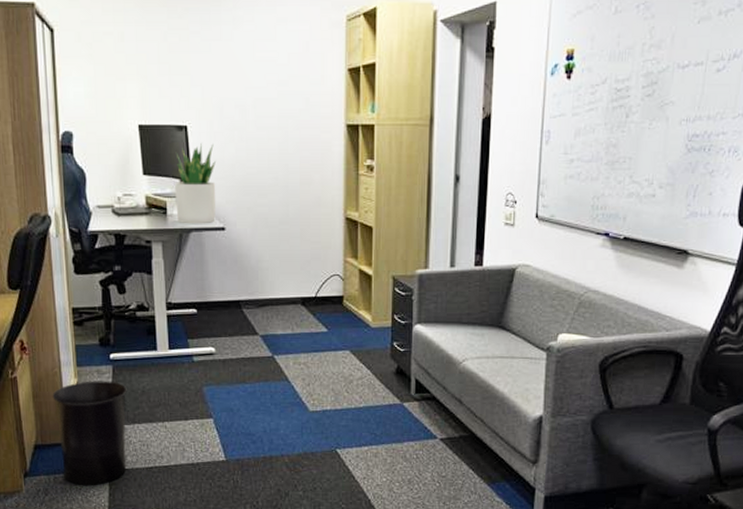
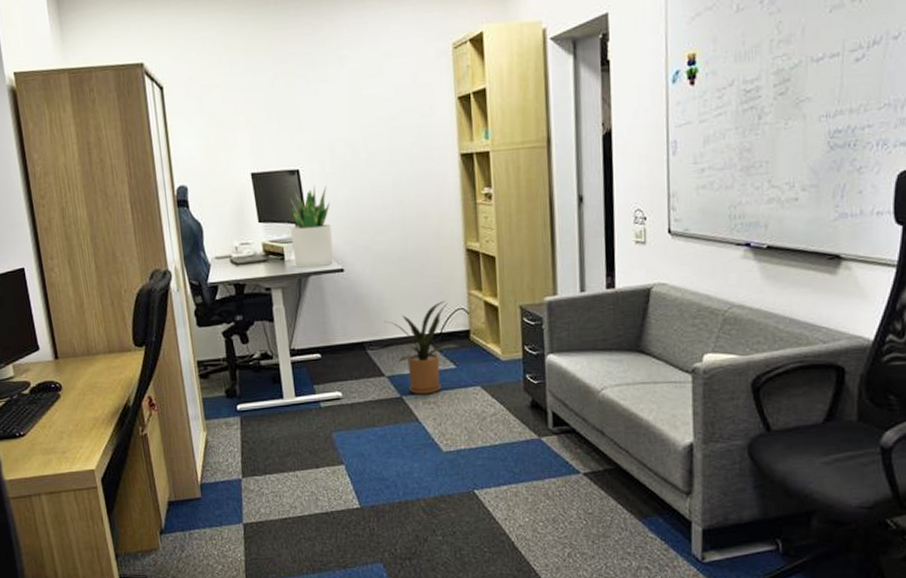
waste bin: present [52,381,127,485] -> none [182,432,261,540]
house plant: none [261,265,332,355] -> present [384,300,459,395]

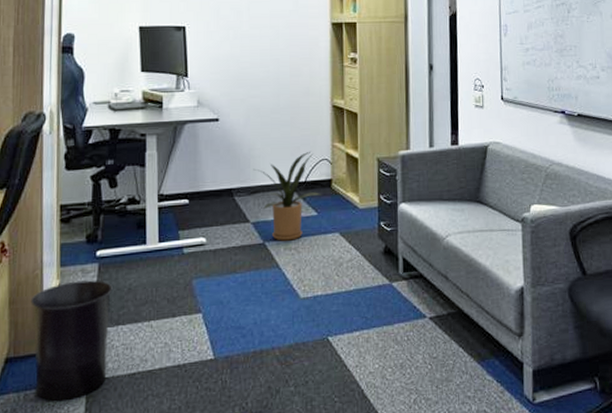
waste bin: none [182,432,261,540] -> present [30,280,113,401]
planter: present [289,185,333,269] -> none [172,42,211,117]

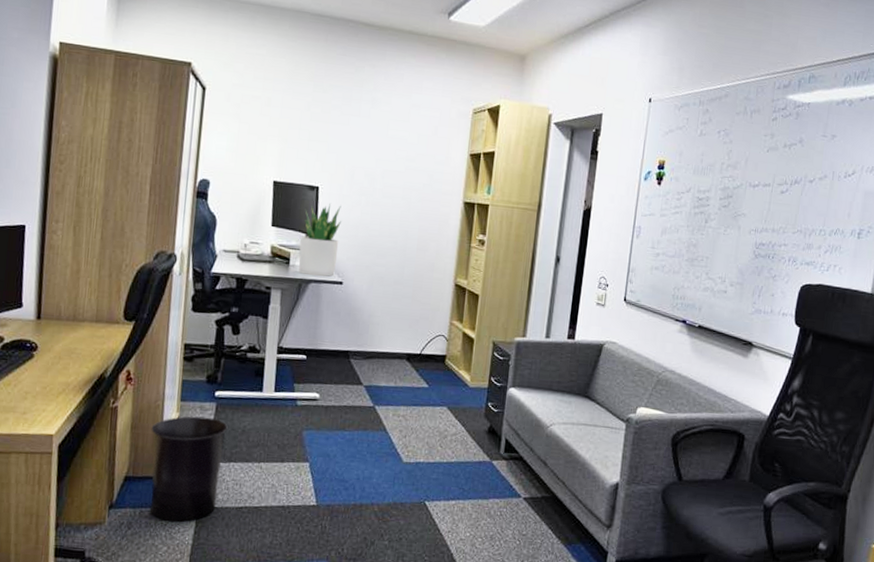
planter: none [172,42,211,117] -> present [298,204,342,277]
house plant: present [253,151,321,241] -> none [371,325,434,408]

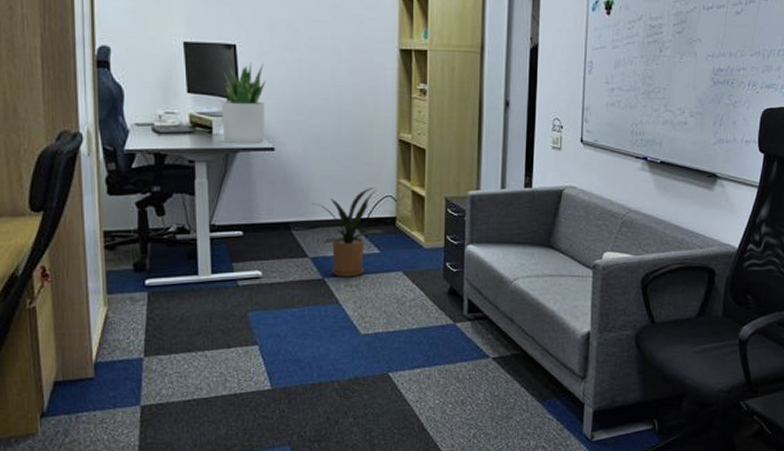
waste bin: present [150,416,228,522] -> none [77,308,164,424]
house plant: none [371,325,434,408] -> present [312,186,384,278]

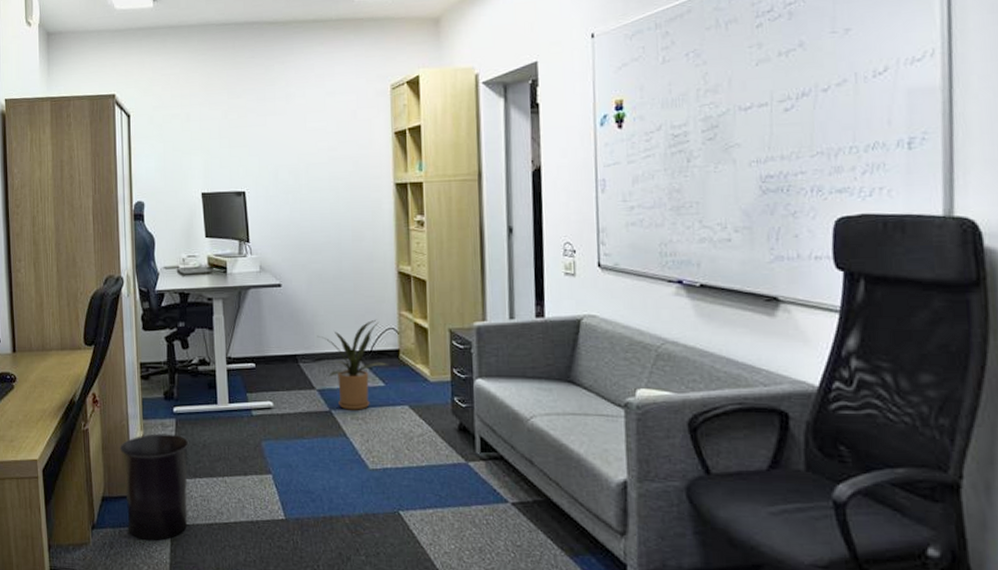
waste bin: none [77,308,164,424] -> present [120,433,189,540]
planter: present [222,63,266,144] -> none [234,206,273,282]

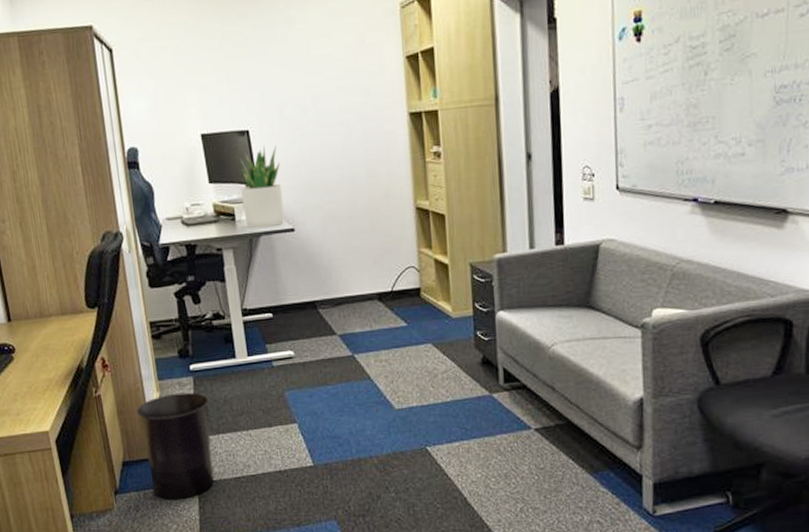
planter: none [234,206,273,282] -> present [239,145,284,229]
house plant: present [317,319,388,410] -> none [335,258,410,353]

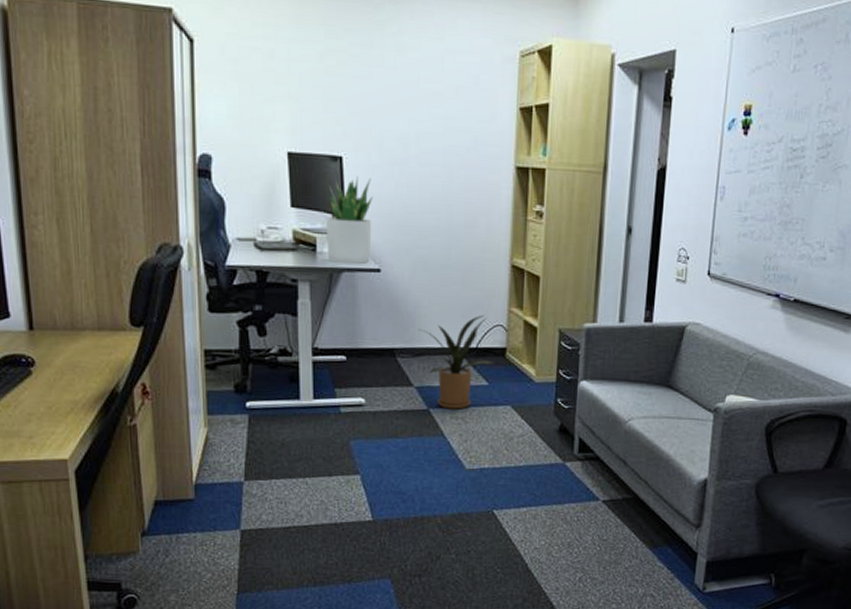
waste bin: present [136,392,215,500] -> none [177,431,264,546]
house plant: none [335,258,410,353] -> present [418,314,493,410]

